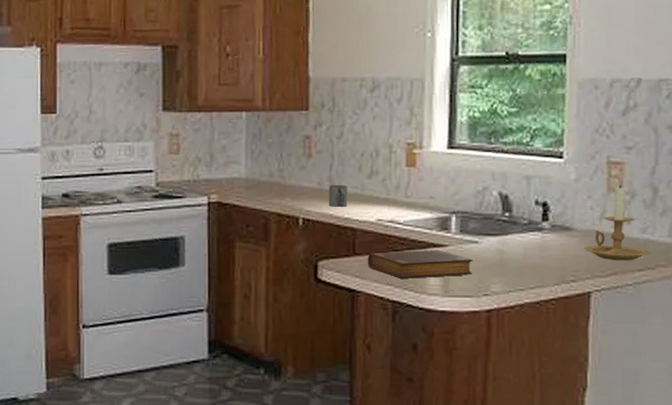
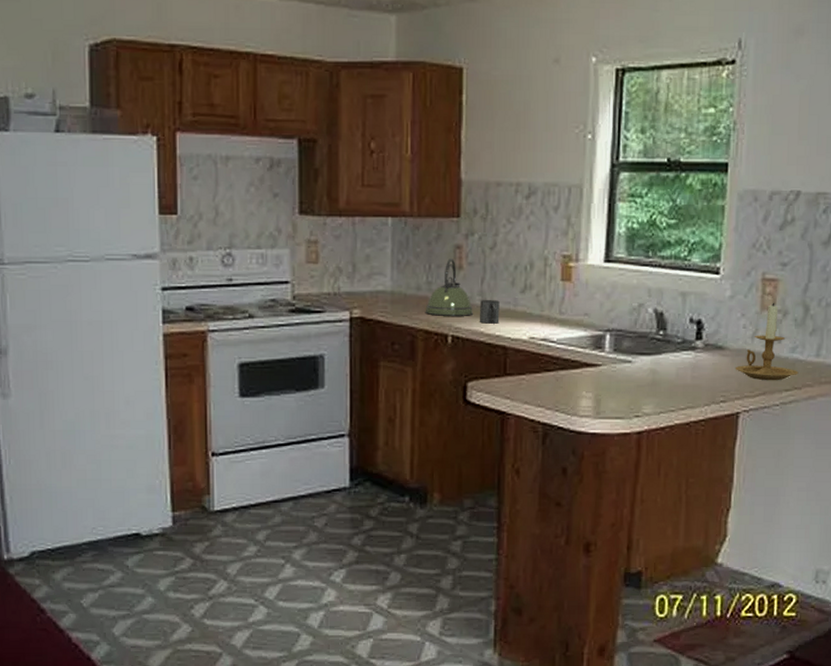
kettle: none [277,148,322,200] -> present [425,259,473,316]
book: present [367,250,473,279] -> none [518,369,626,400]

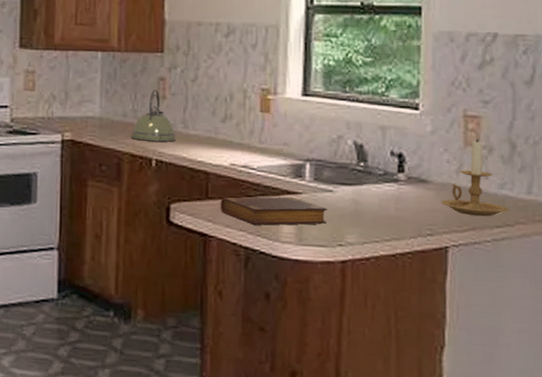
mug: present [479,300,500,324] -> none [181,128,201,150]
book: none [518,369,626,400] -> present [220,196,327,225]

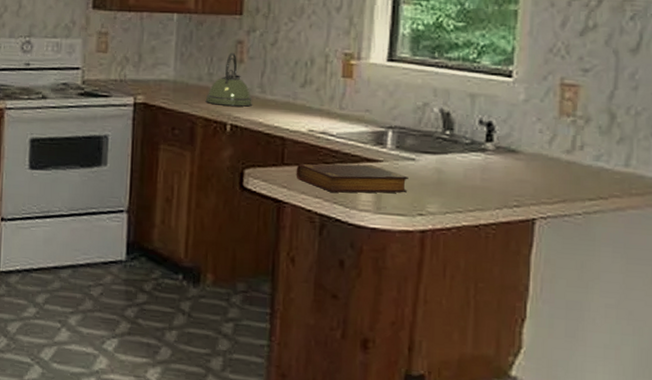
candle holder: present [440,138,510,217] -> none [530,108,604,189]

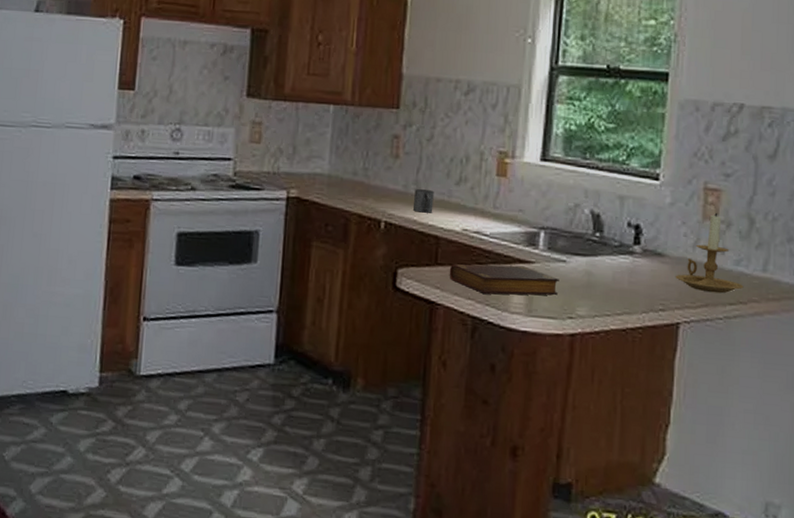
kettle: present [205,53,252,107] -> none [360,147,407,204]
mug: none [258,92,279,115] -> present [412,189,434,213]
candle holder: none [530,108,604,189] -> present [675,212,744,294]

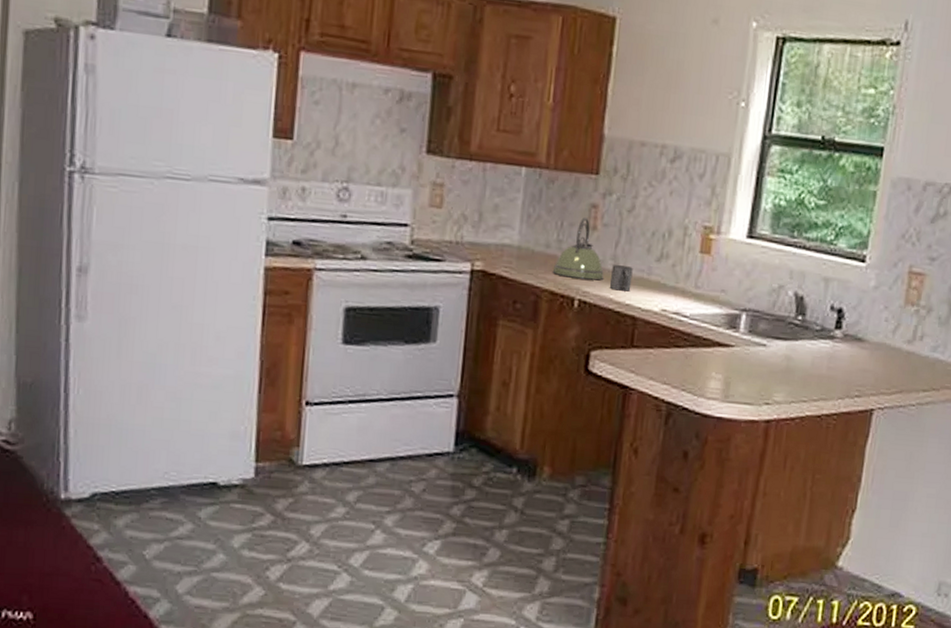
kettle: none [360,147,407,204] -> present [552,217,604,281]
book: present [449,264,559,296] -> none [645,346,758,381]
candle holder: present [675,212,744,294] -> none [873,297,938,380]

